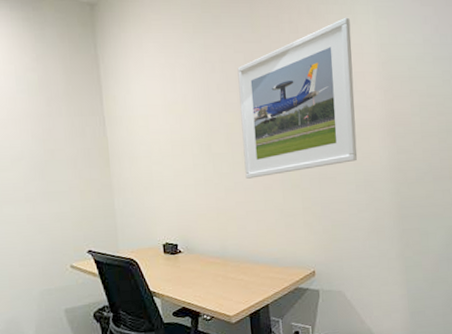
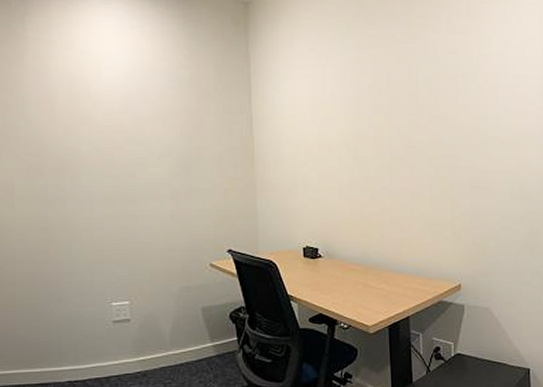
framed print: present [237,17,358,179] -> none [390,17,514,184]

